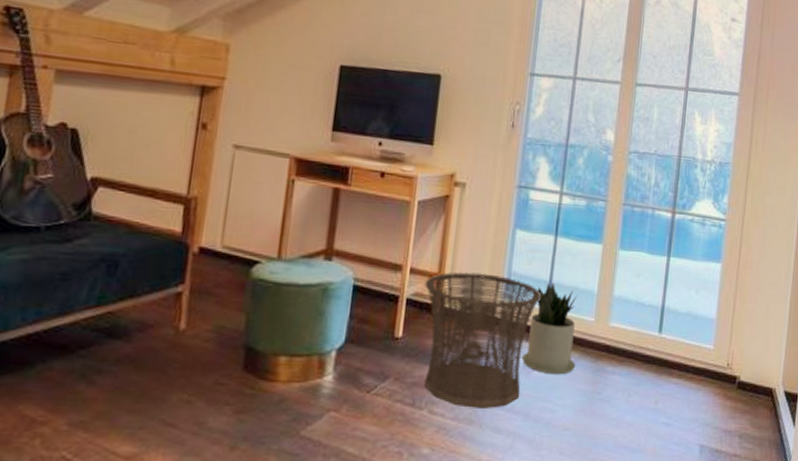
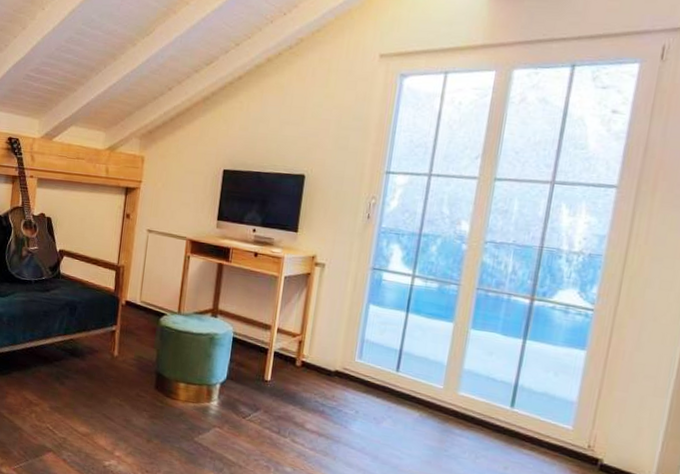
basket: present [424,272,542,408] -> none [287,334,392,447]
planter: present [521,282,578,375] -> none [372,351,427,430]

